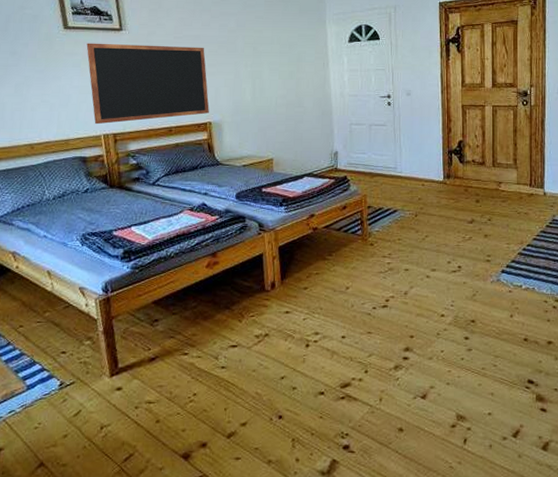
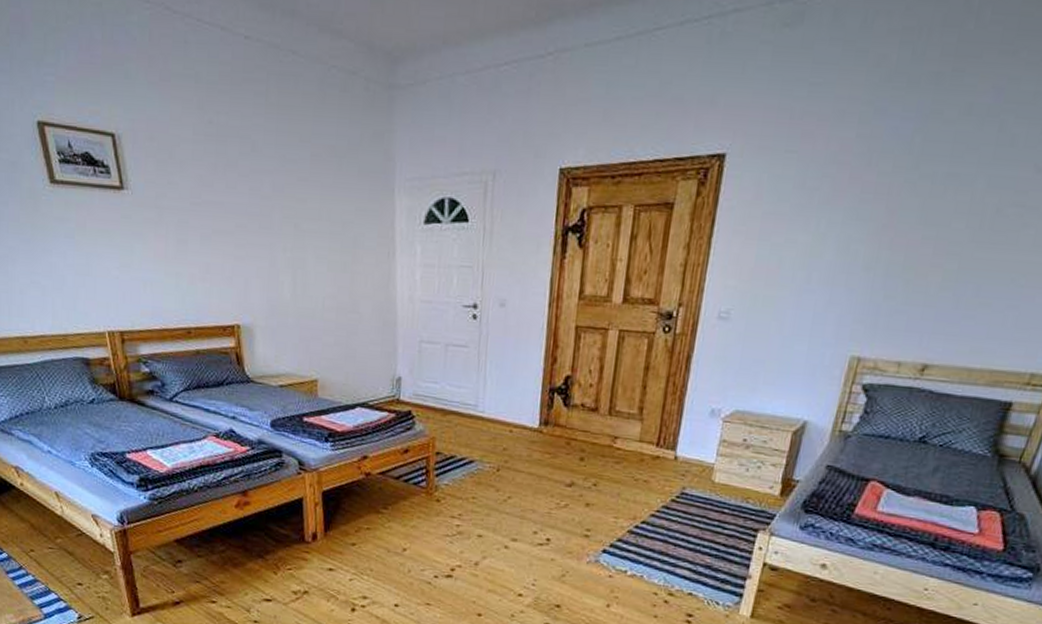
chalkboard: present [86,43,209,125] -> none [80,204,237,318]

